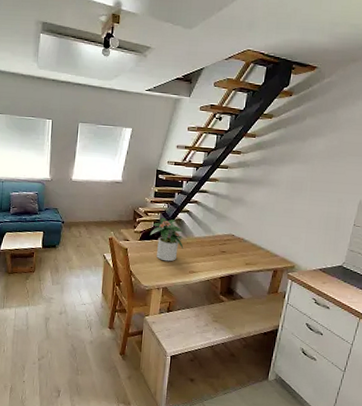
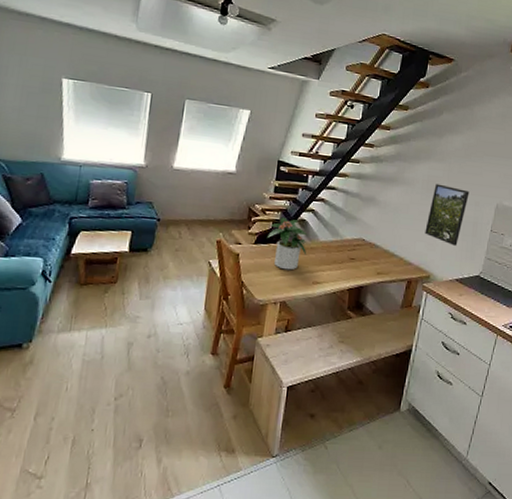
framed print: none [289,184,333,239] -> present [425,183,470,246]

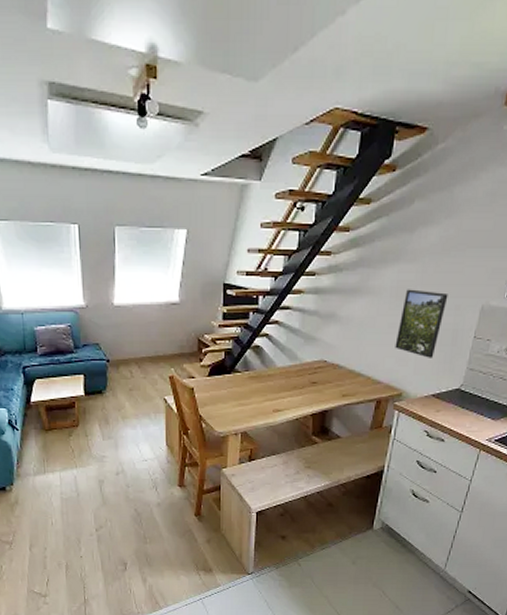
potted plant: present [266,217,307,270] -> none [220,345,265,400]

